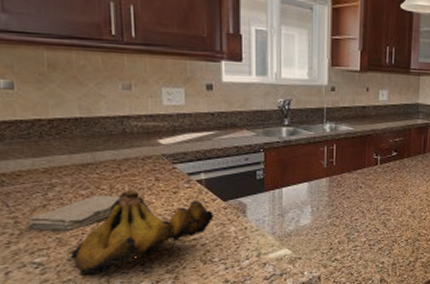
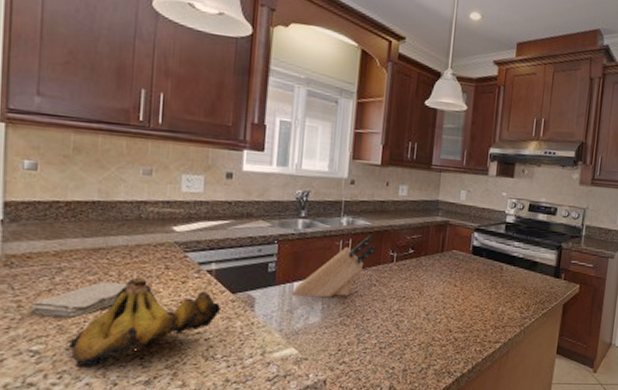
knife block: none [281,141,359,200] -> present [292,236,375,297]

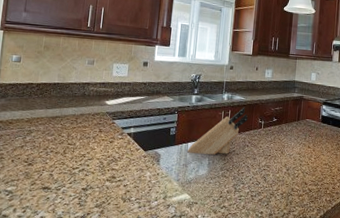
washcloth: present [29,281,128,318] -> none [8,141,74,167]
banana bunch: present [69,278,222,366] -> none [32,139,137,204]

